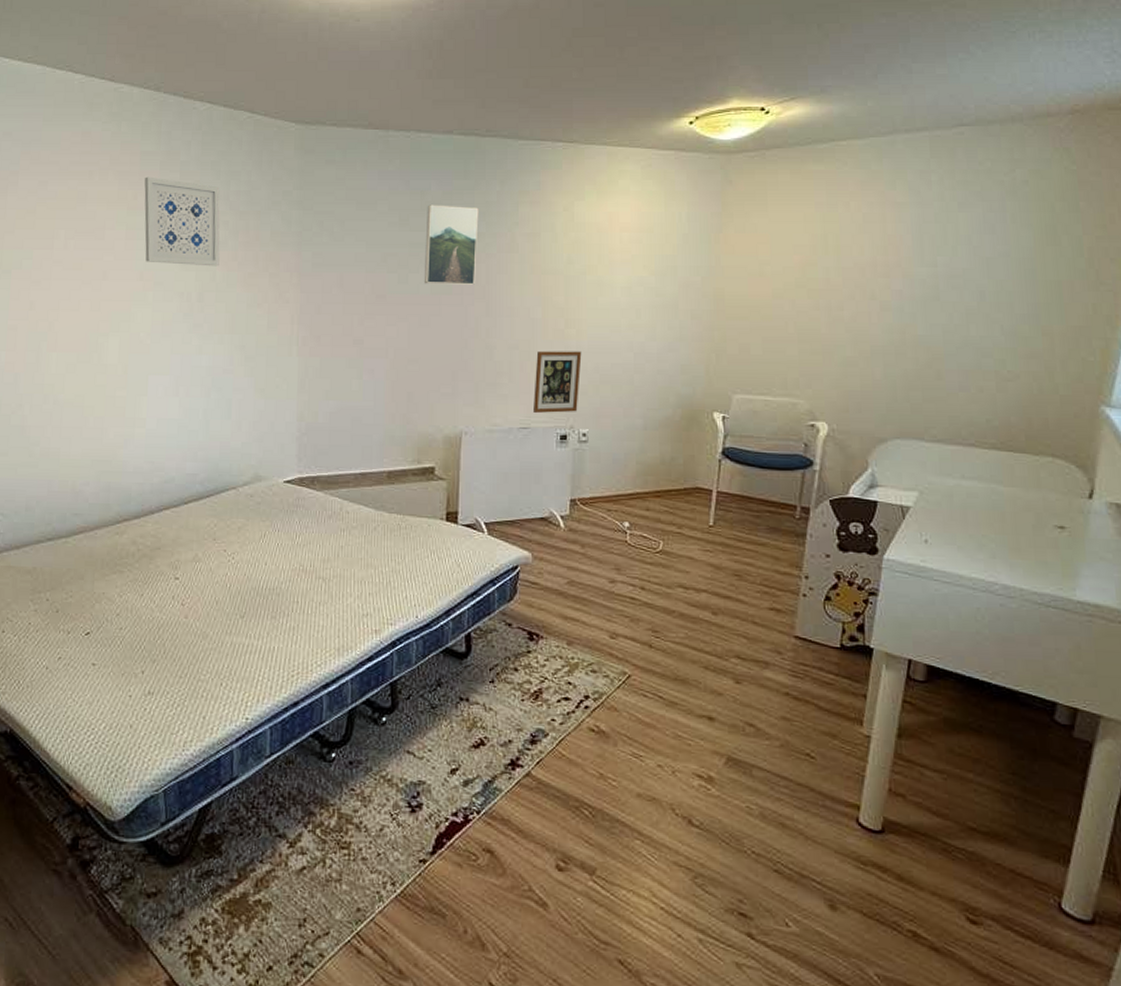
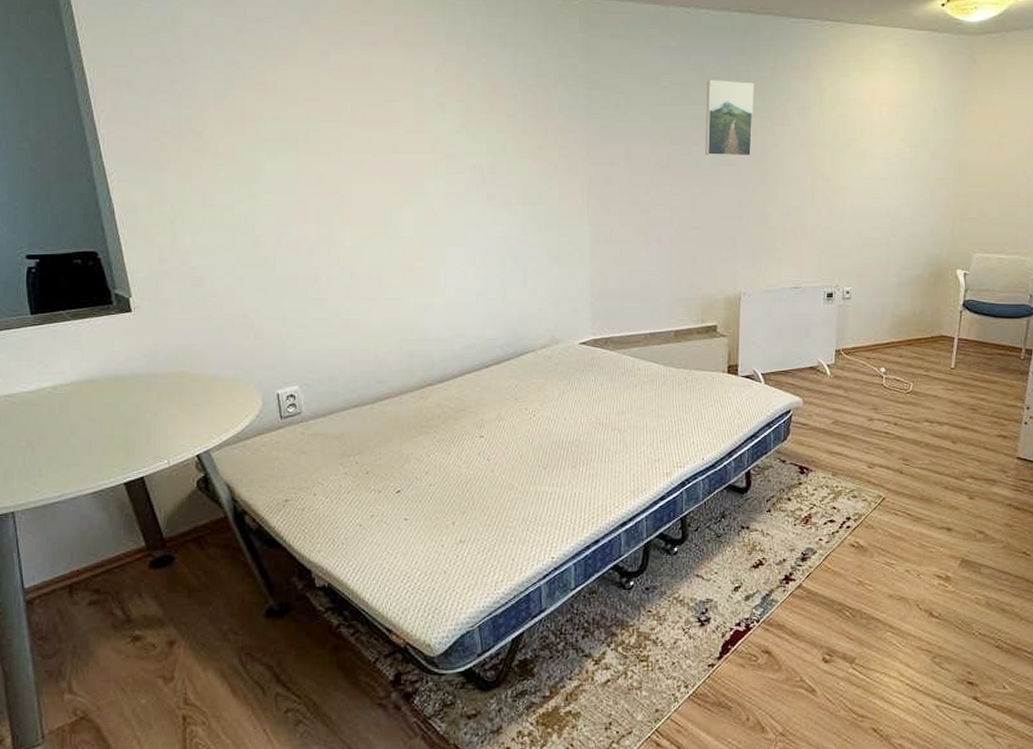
wall art: present [144,176,220,267] -> none [431,48,510,139]
picture frame: present [534,350,582,414] -> none [804,217,846,275]

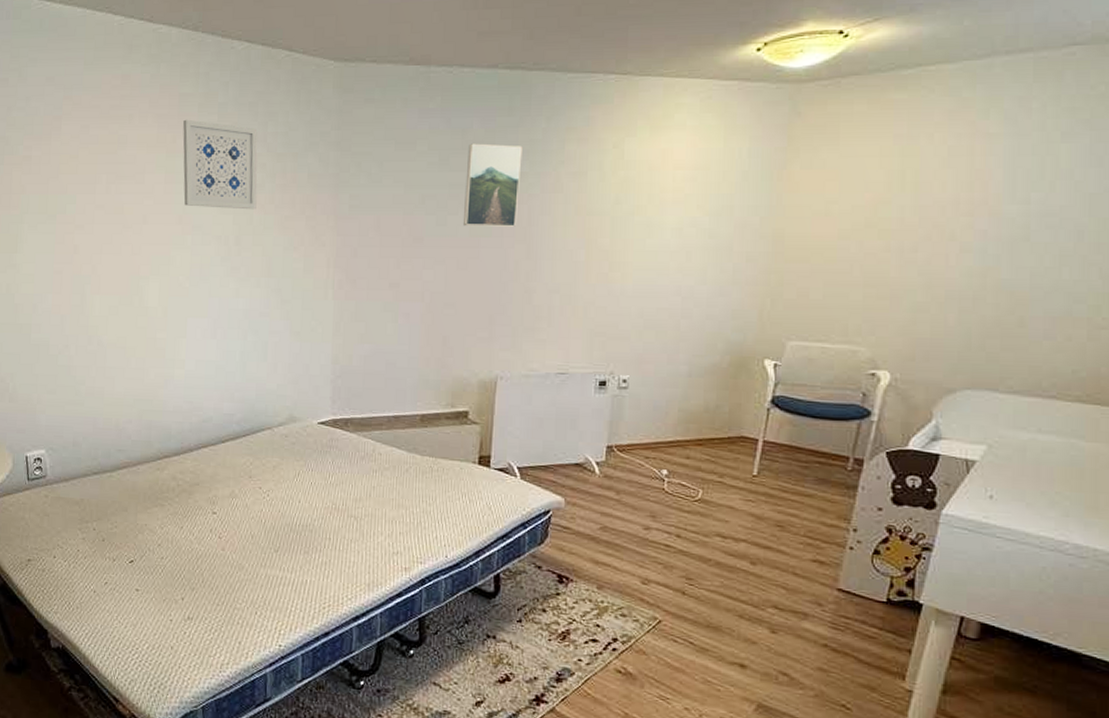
wall art: none [431,48,510,139] -> present [183,119,258,210]

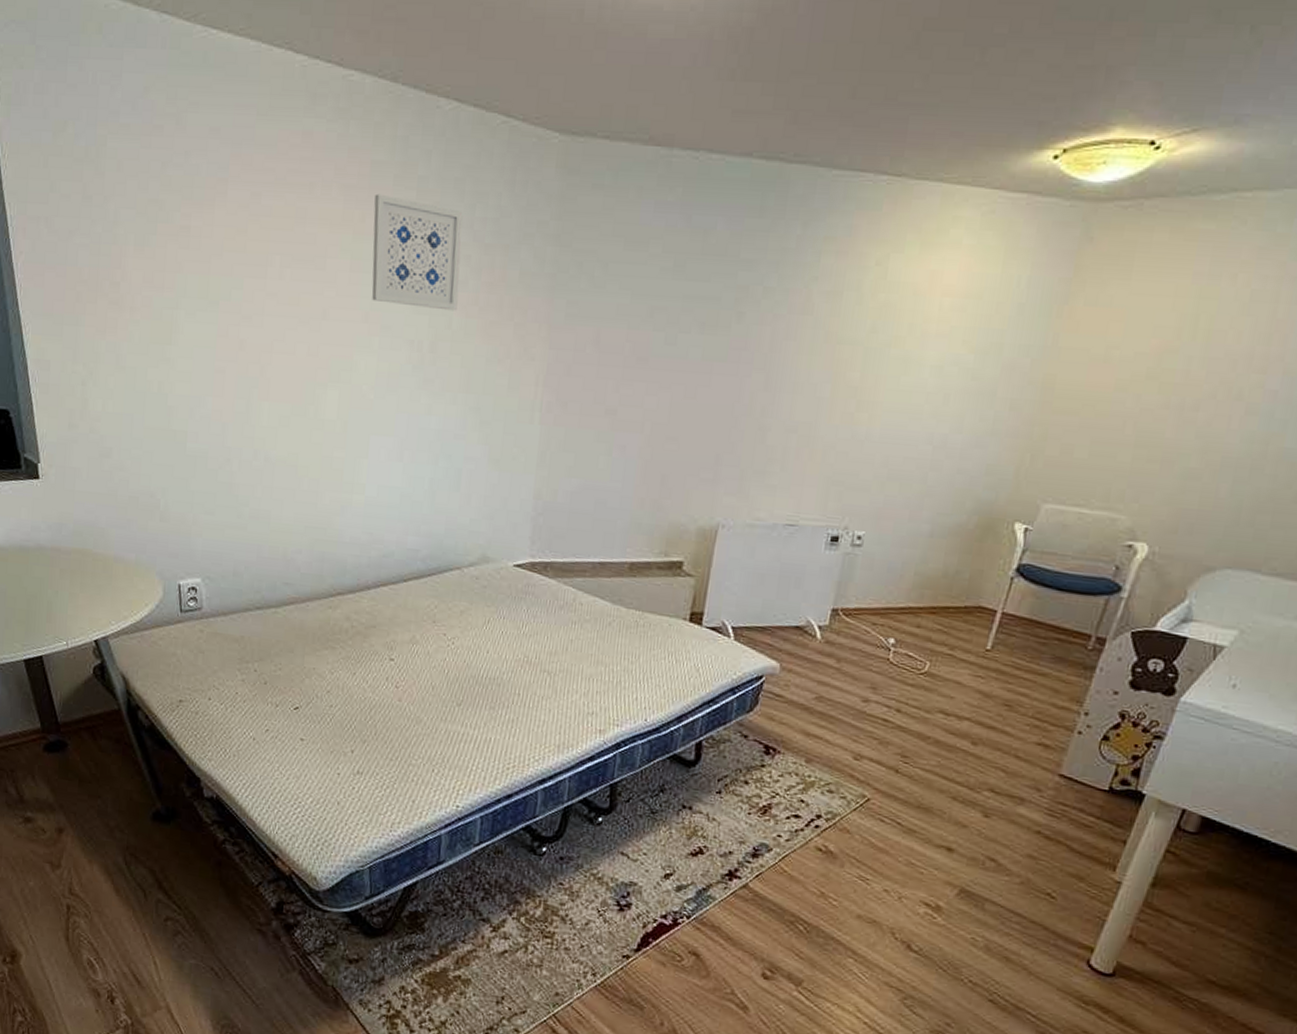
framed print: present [462,143,523,227] -> none [694,248,772,352]

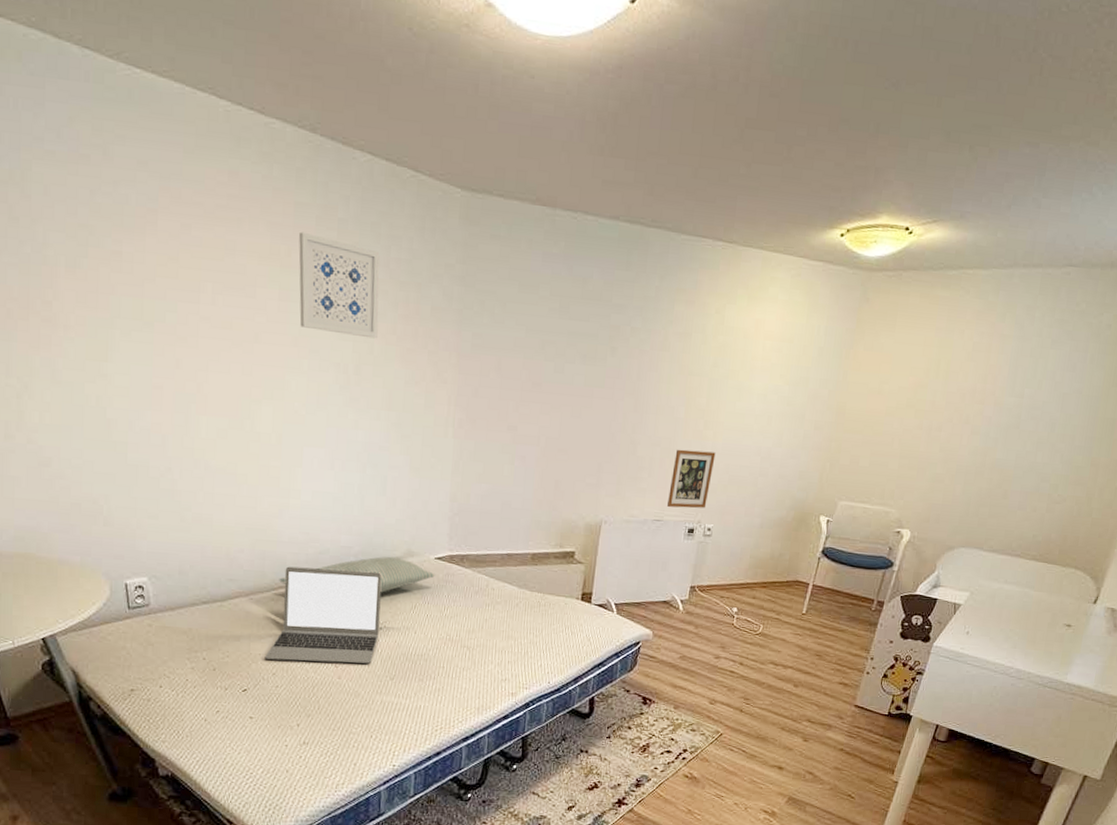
laptop: none [319,570,453,686] -> present [264,566,382,664]
pillow: none [338,561,514,604] -> present [279,556,436,593]
picture frame: none [804,436,871,511] -> present [667,449,716,509]

